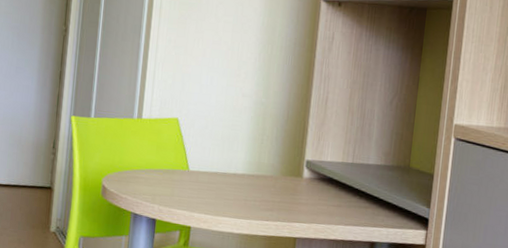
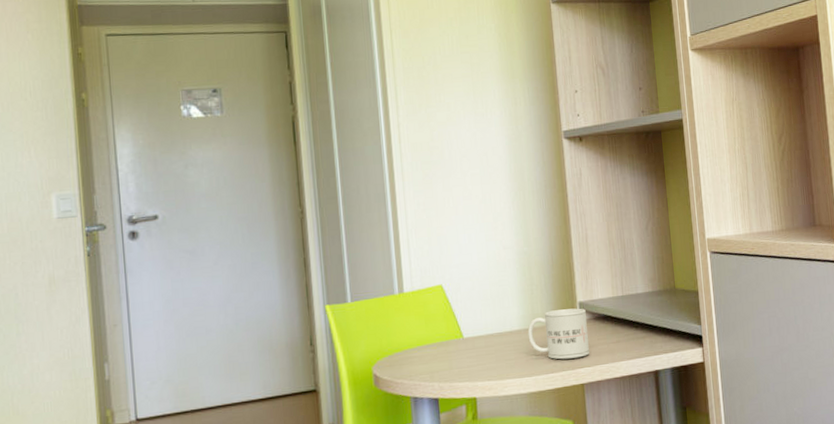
mug: none [250,162,312,213] -> present [527,308,589,360]

